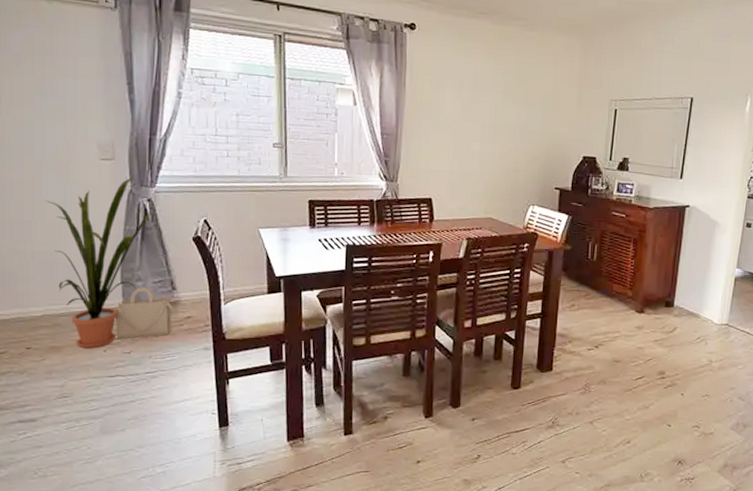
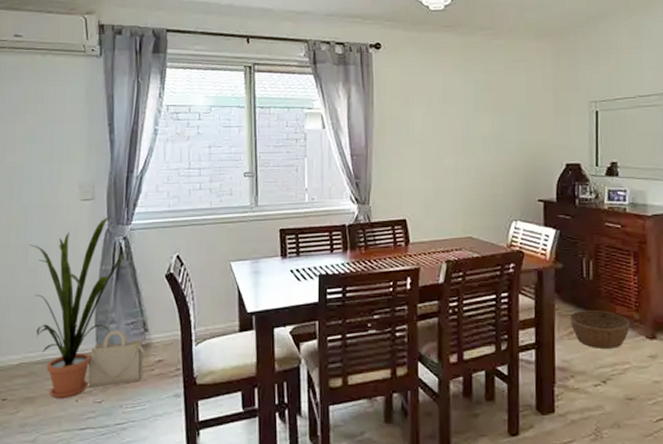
basket: none [572,287,624,320] -> present [569,310,631,349]

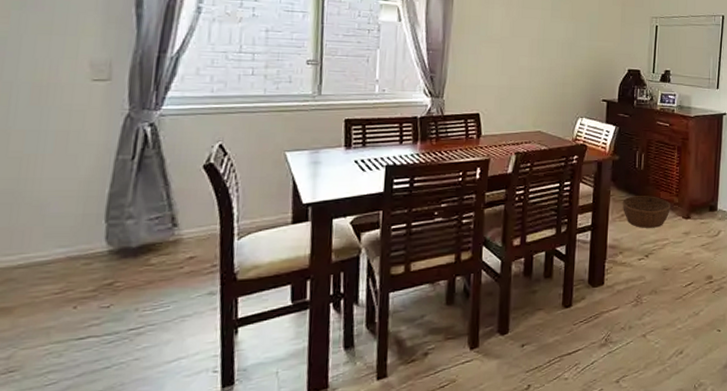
house plant: present [29,217,127,398] -> none [11,100,154,306]
handbag: present [88,330,145,388] -> none [92,226,172,291]

